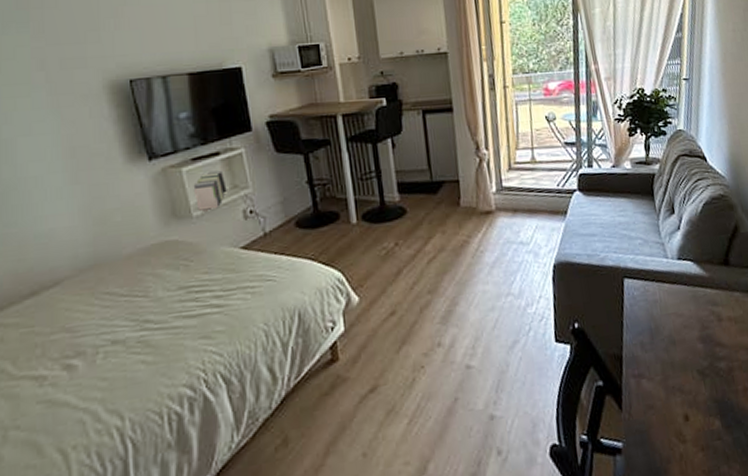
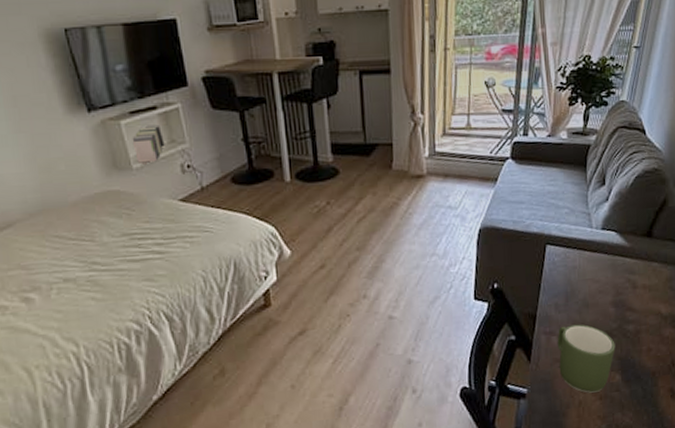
mug: none [647,364,710,444] -> present [557,324,615,393]

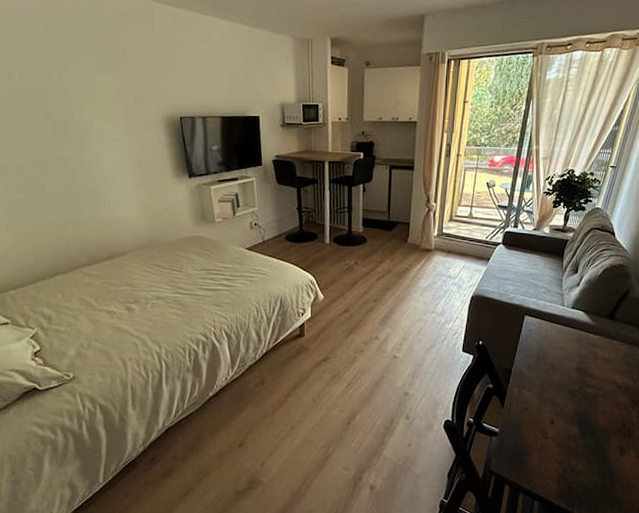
mug: present [557,324,615,393] -> none [527,382,576,440]

